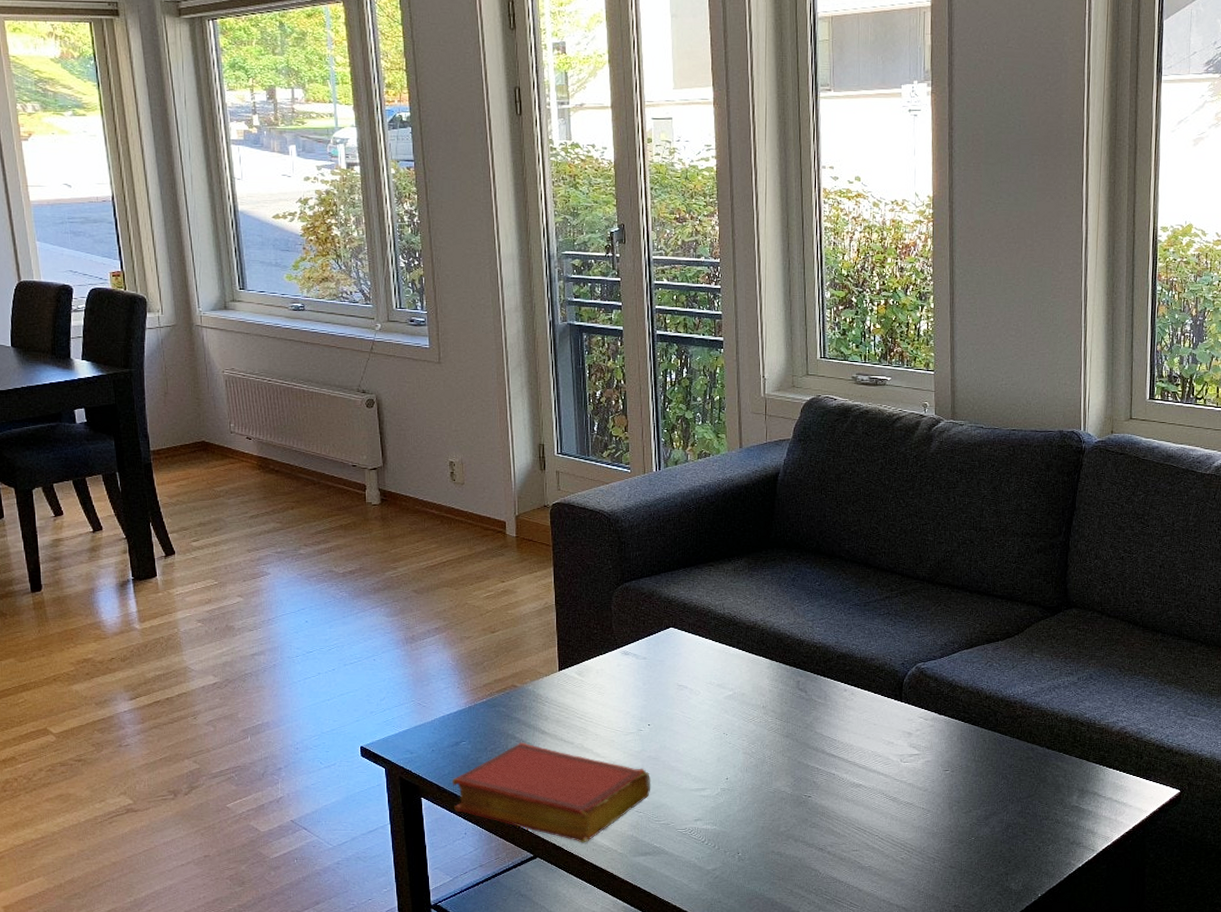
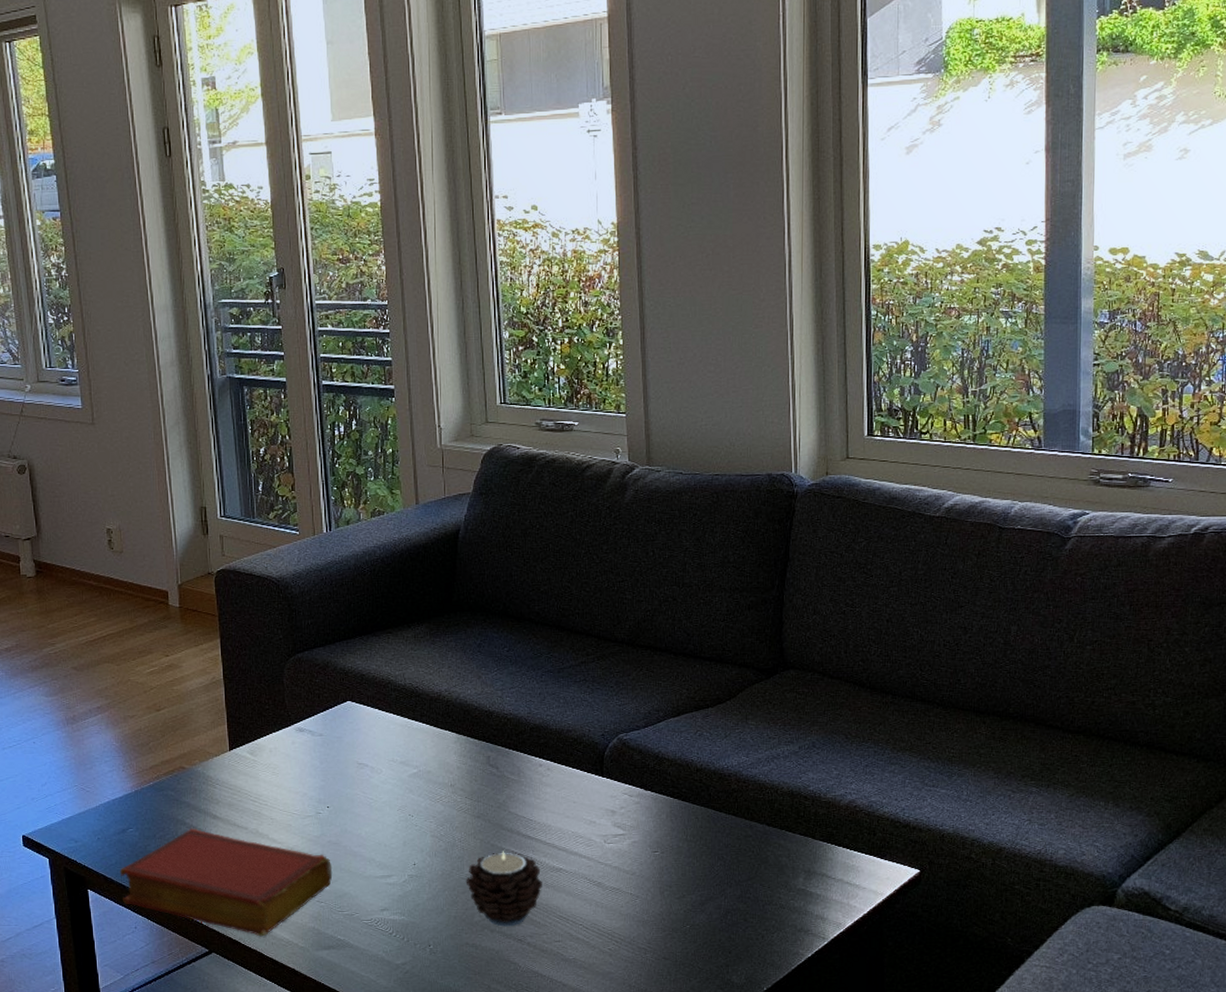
candle: none [773,767,843,837] -> present [465,851,542,927]

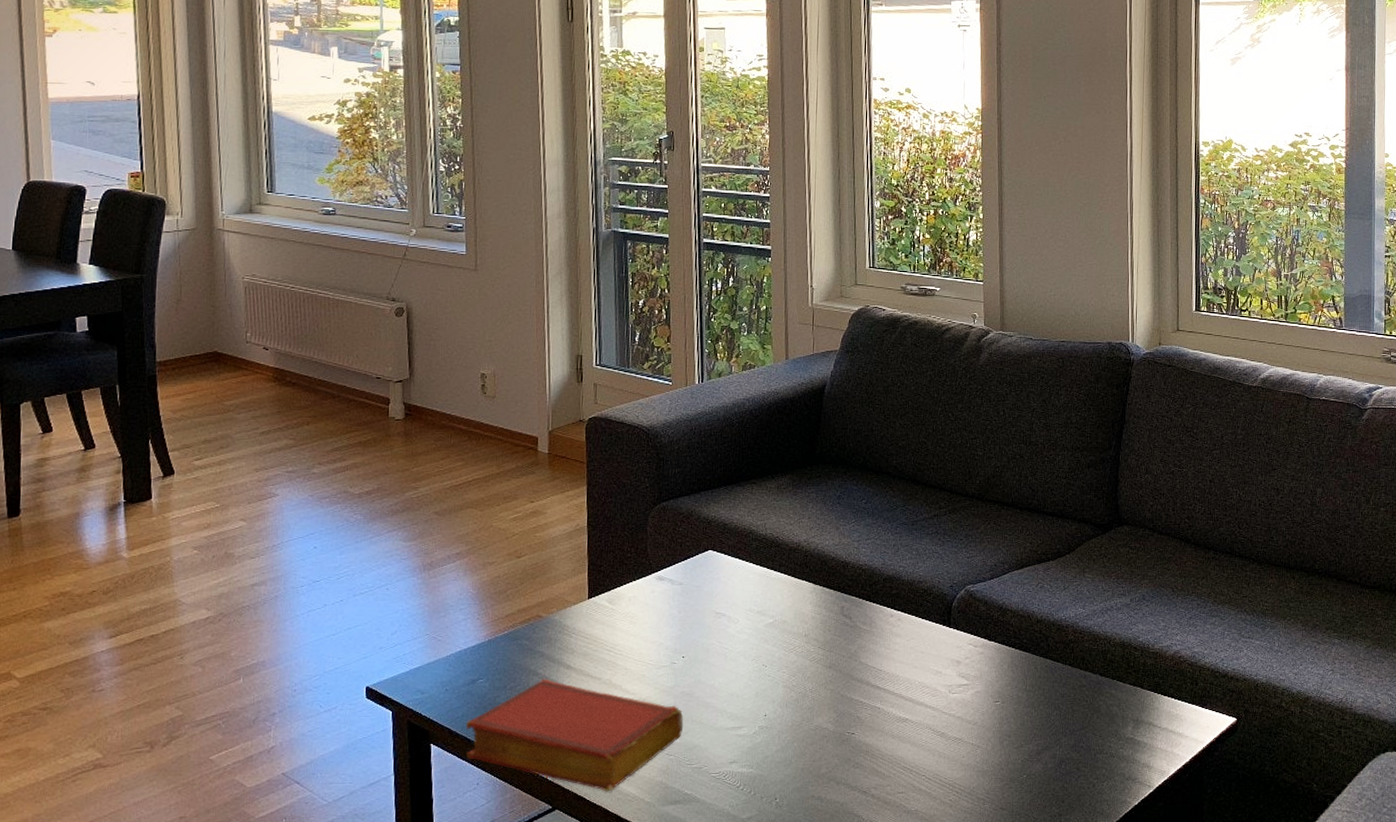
candle: present [465,851,542,927] -> none [814,701,889,779]

